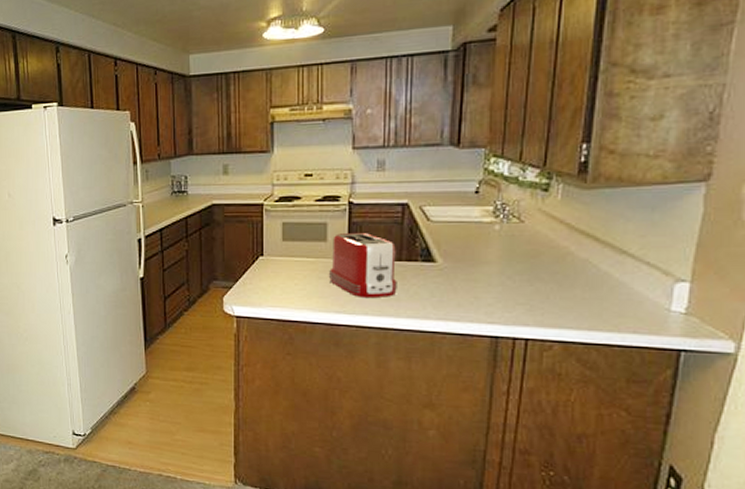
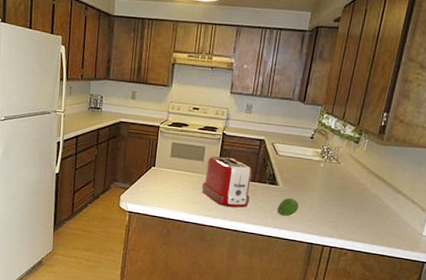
fruit: none [438,277,471,303] -> present [277,197,299,216]

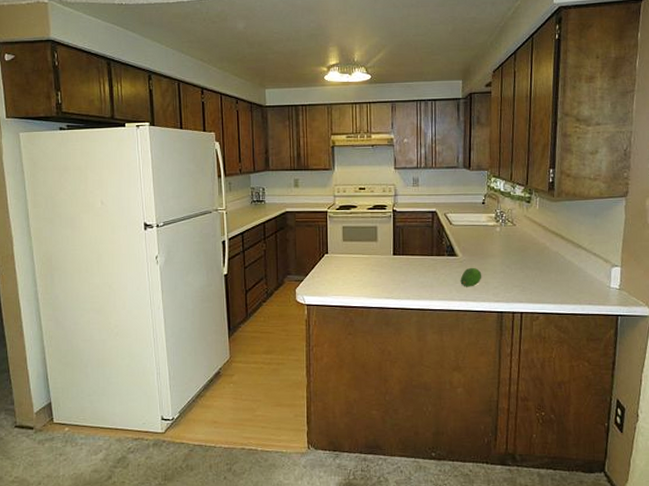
toaster: present [201,156,252,208] -> none [379,233,431,285]

